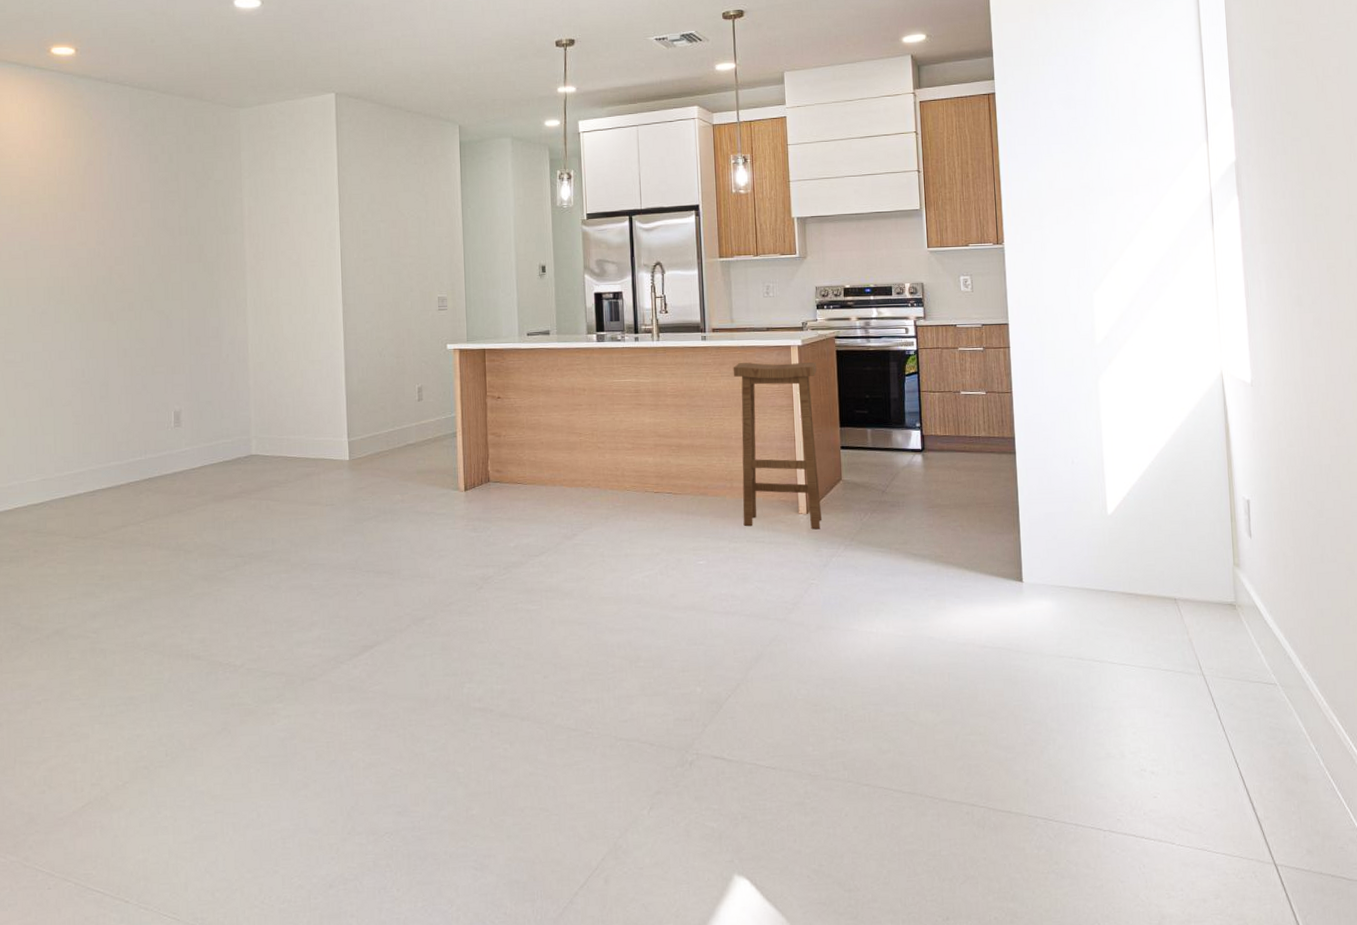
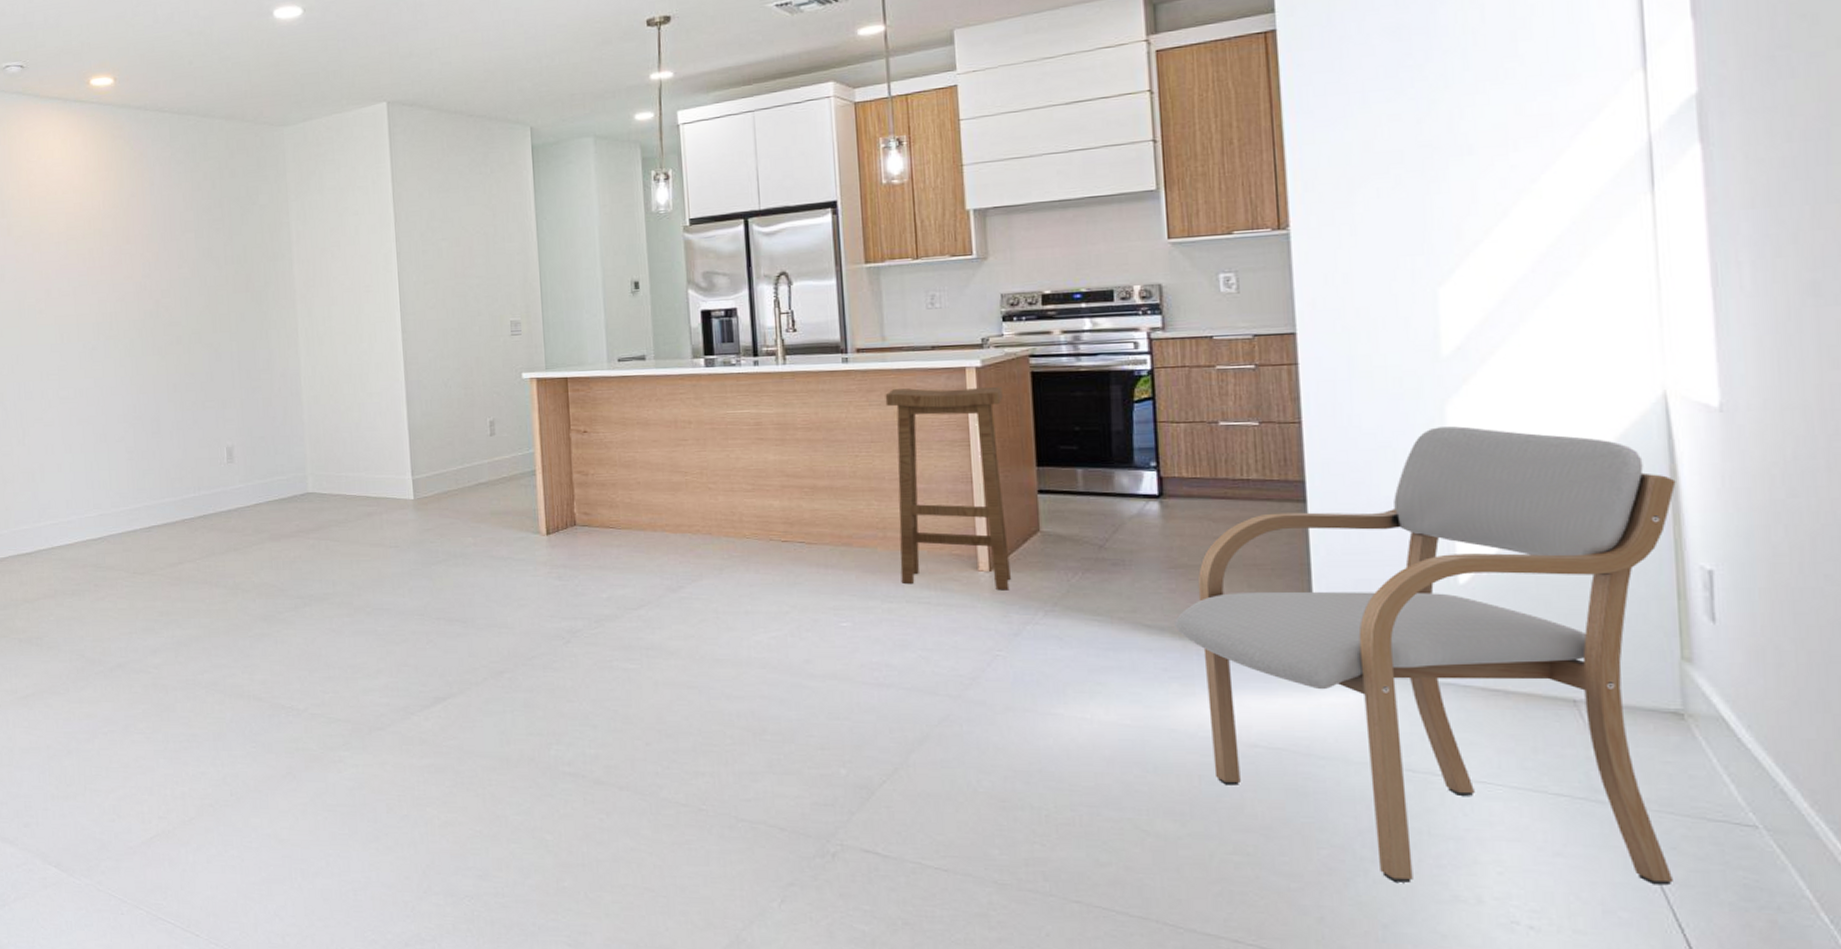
armchair: none [932,396,1232,747] -> present [1174,426,1676,886]

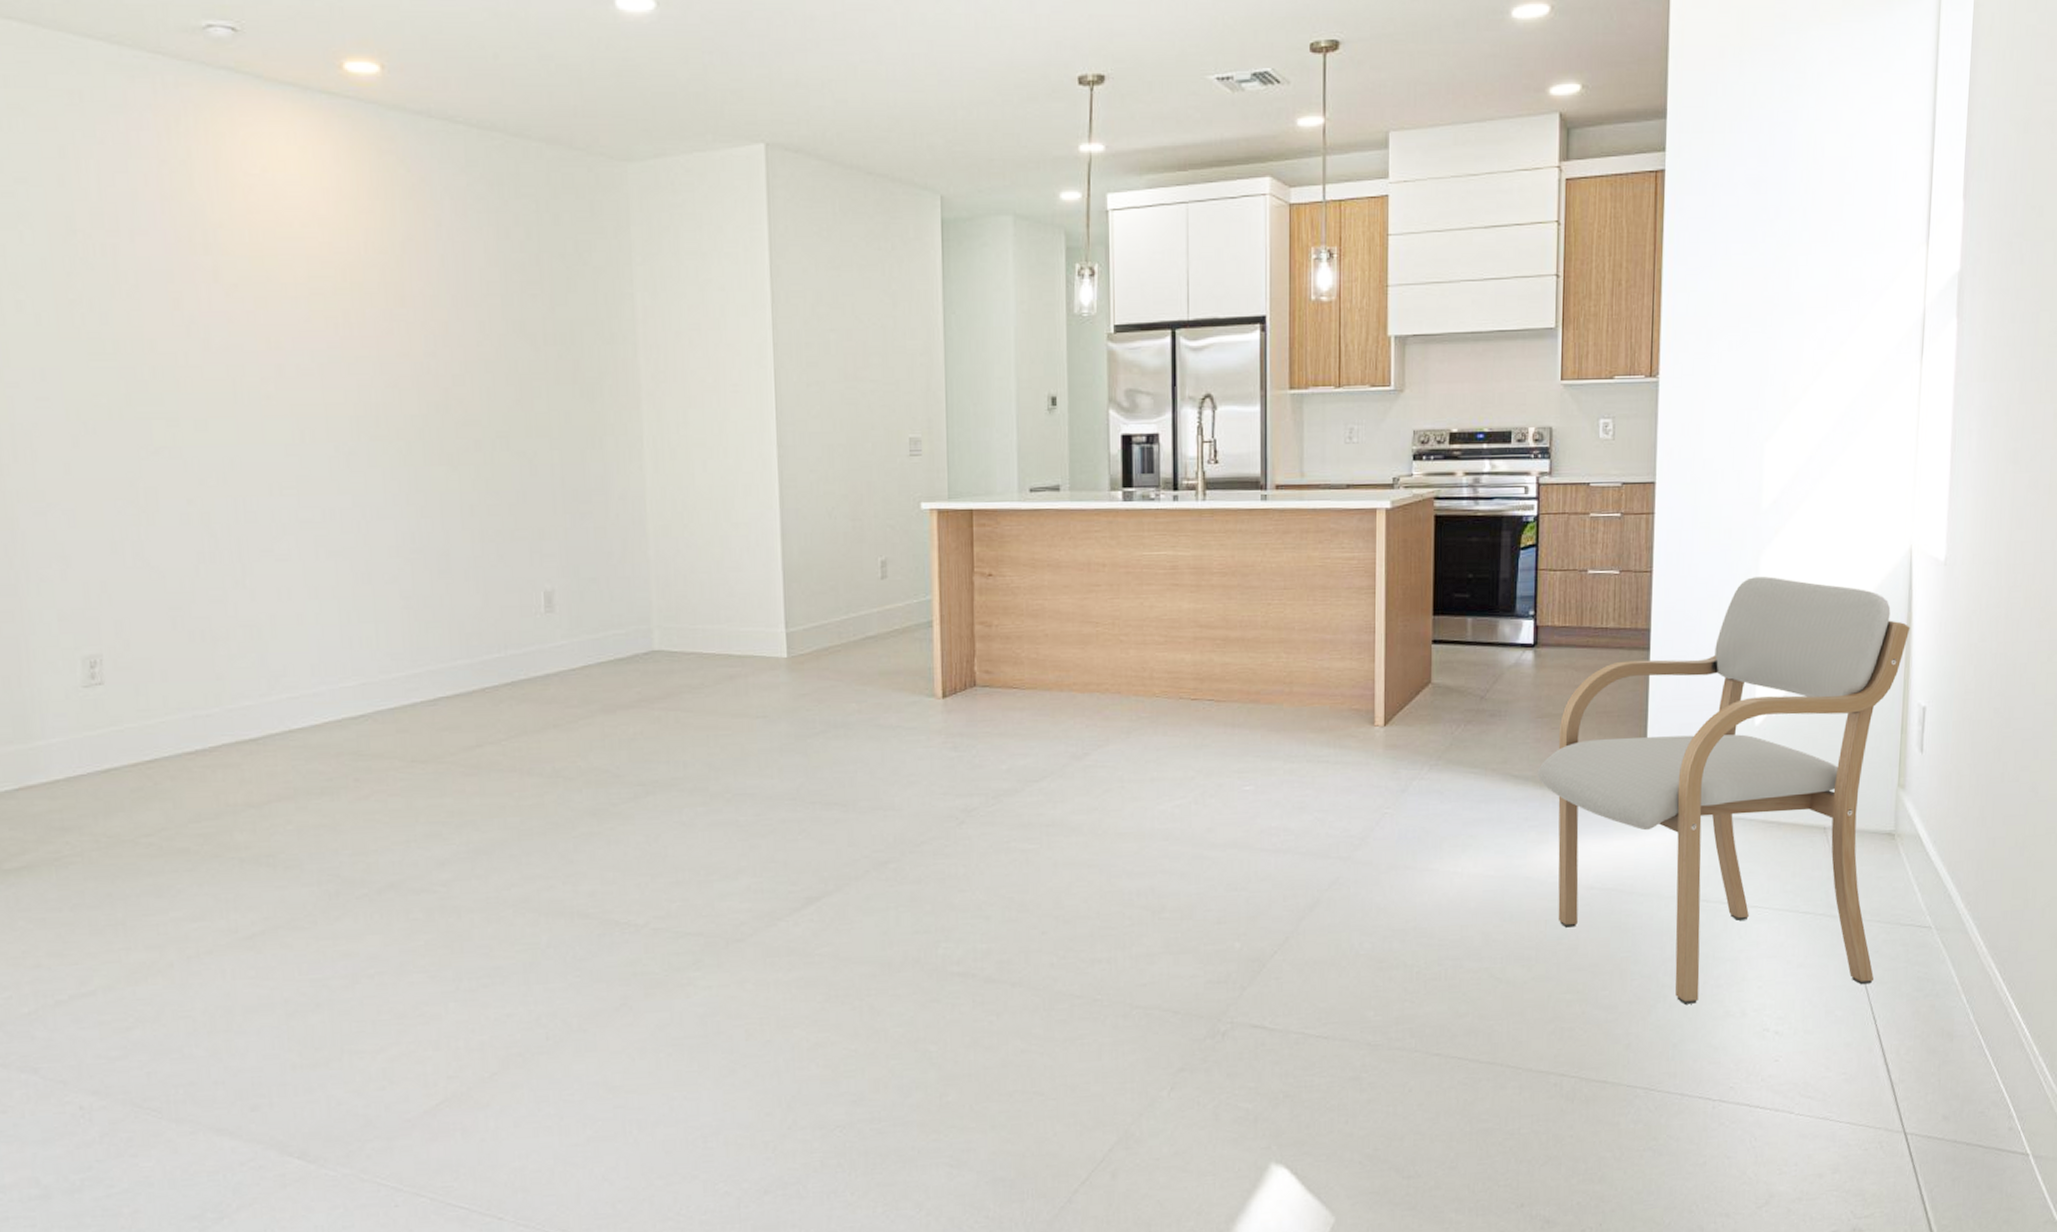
bar stool: present [885,386,1011,591] -> none [1300,529,1408,746]

